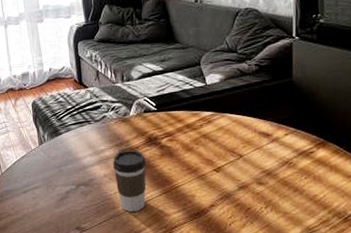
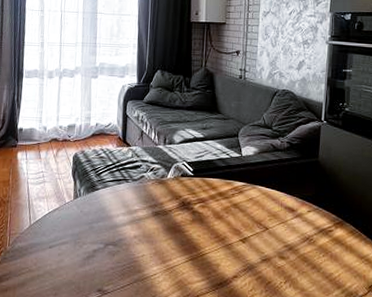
coffee cup: present [112,150,147,212] -> none [144,212,177,277]

